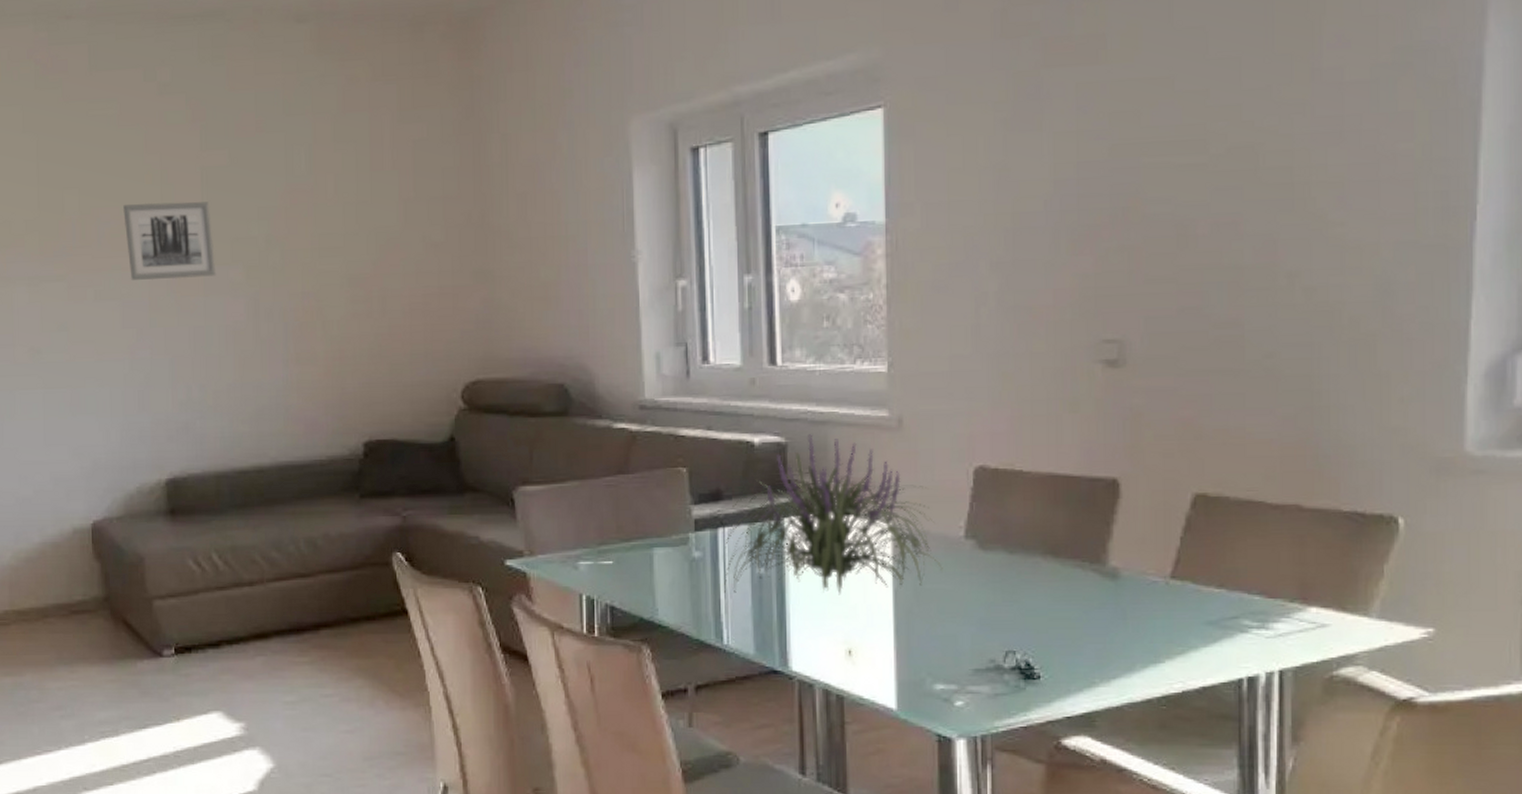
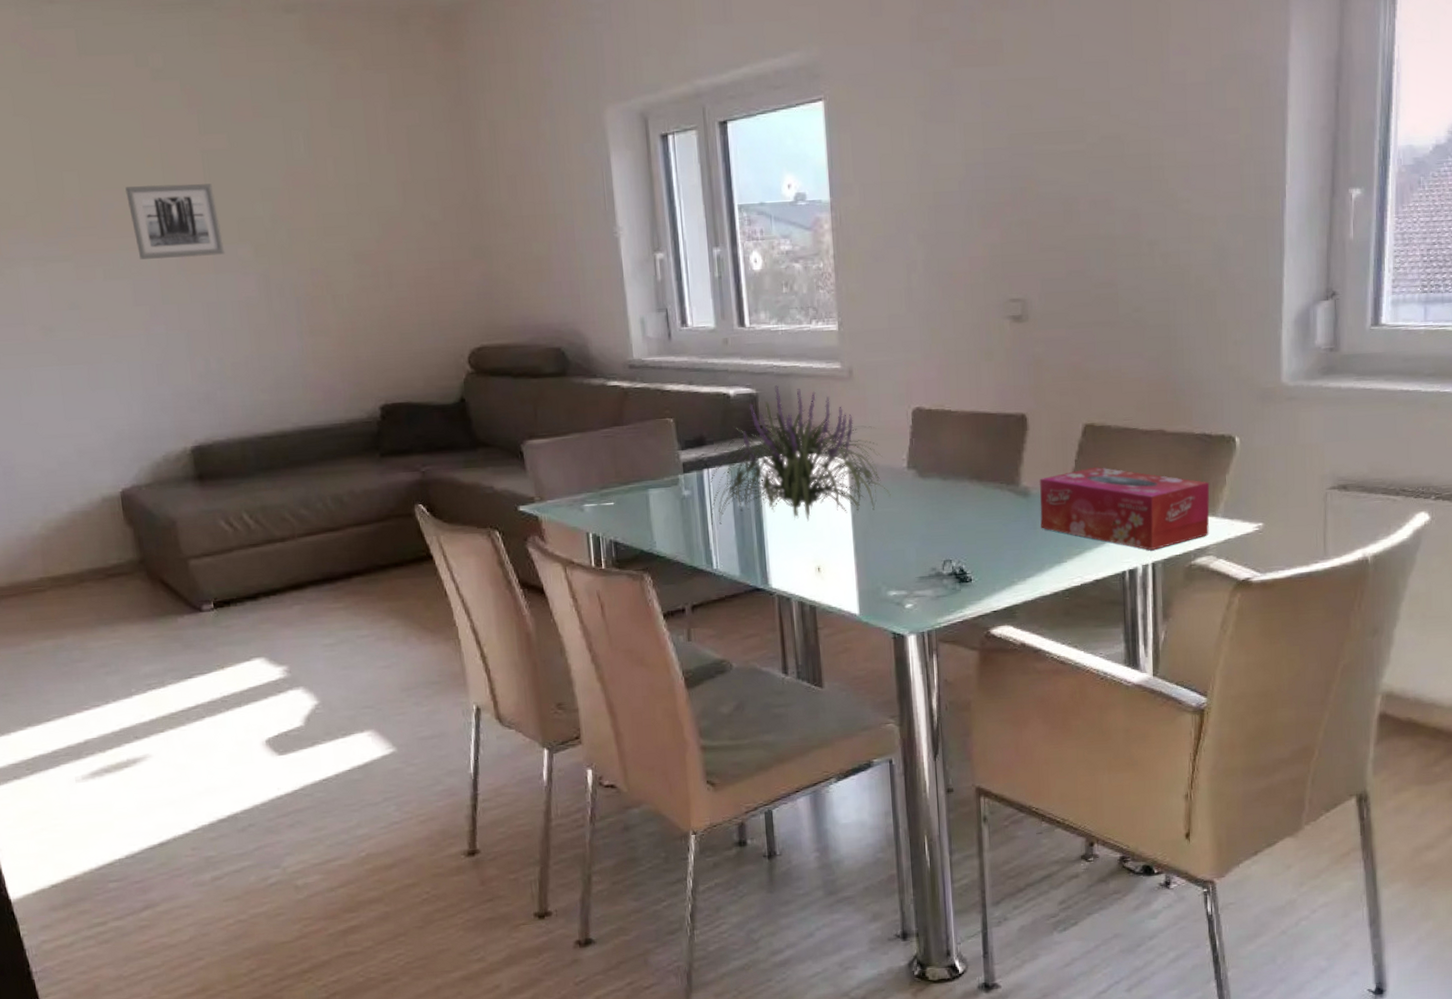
tissue box: none [1132,546,1361,655] -> present [1039,466,1210,551]

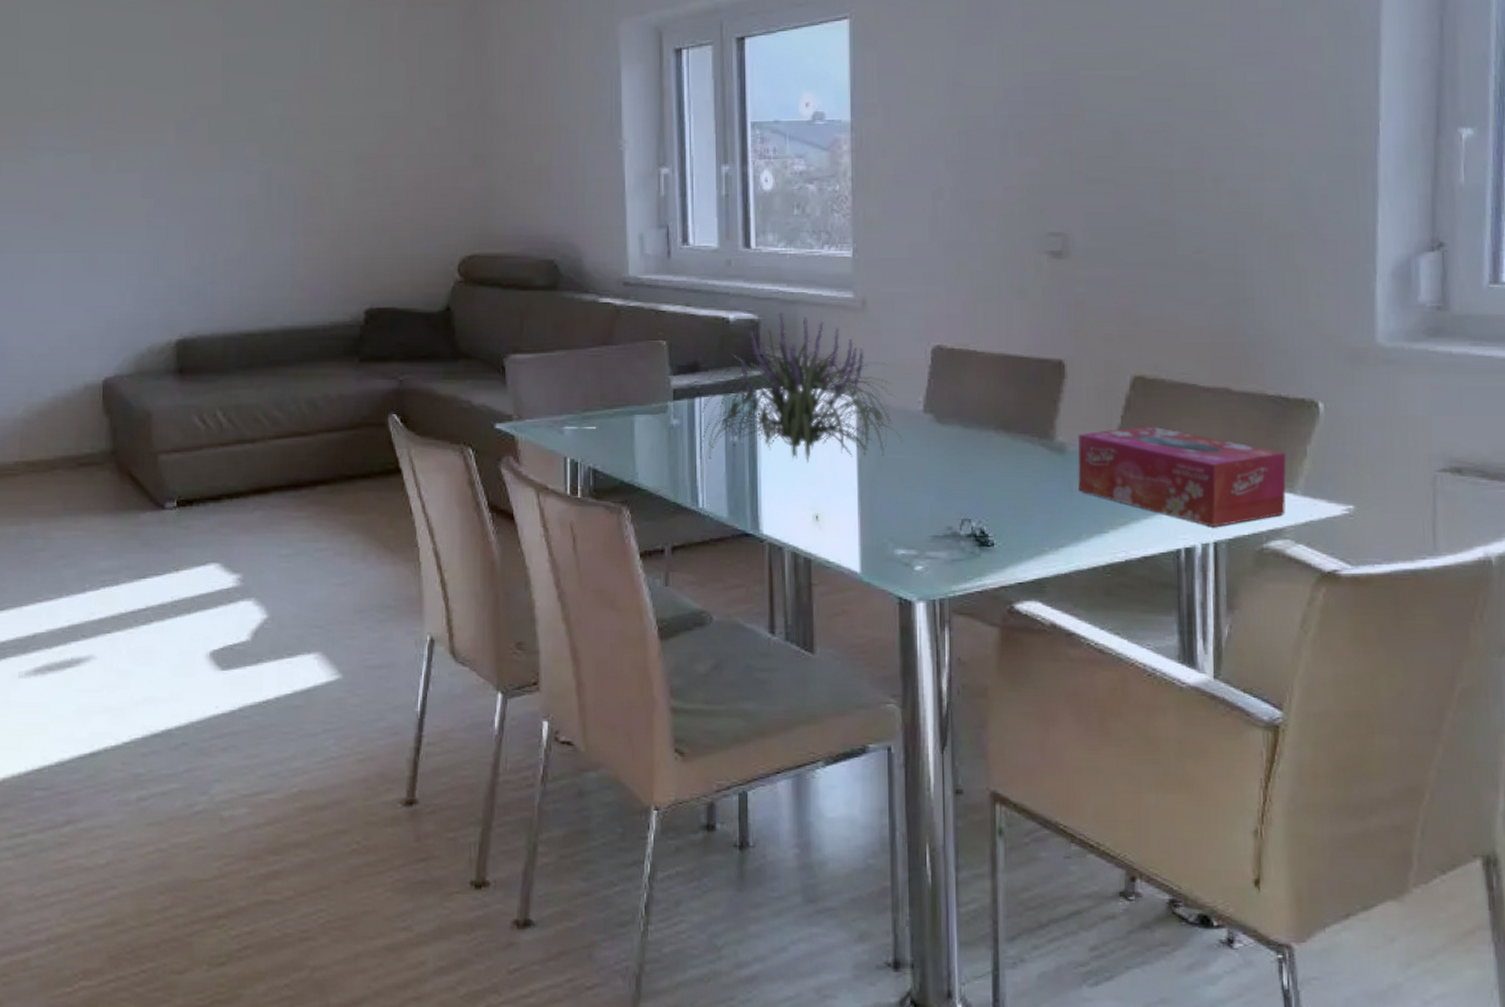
wall art: present [125,184,226,259] -> none [148,83,233,155]

